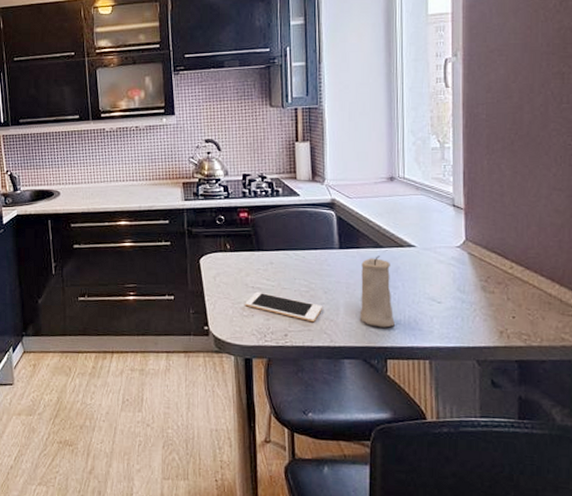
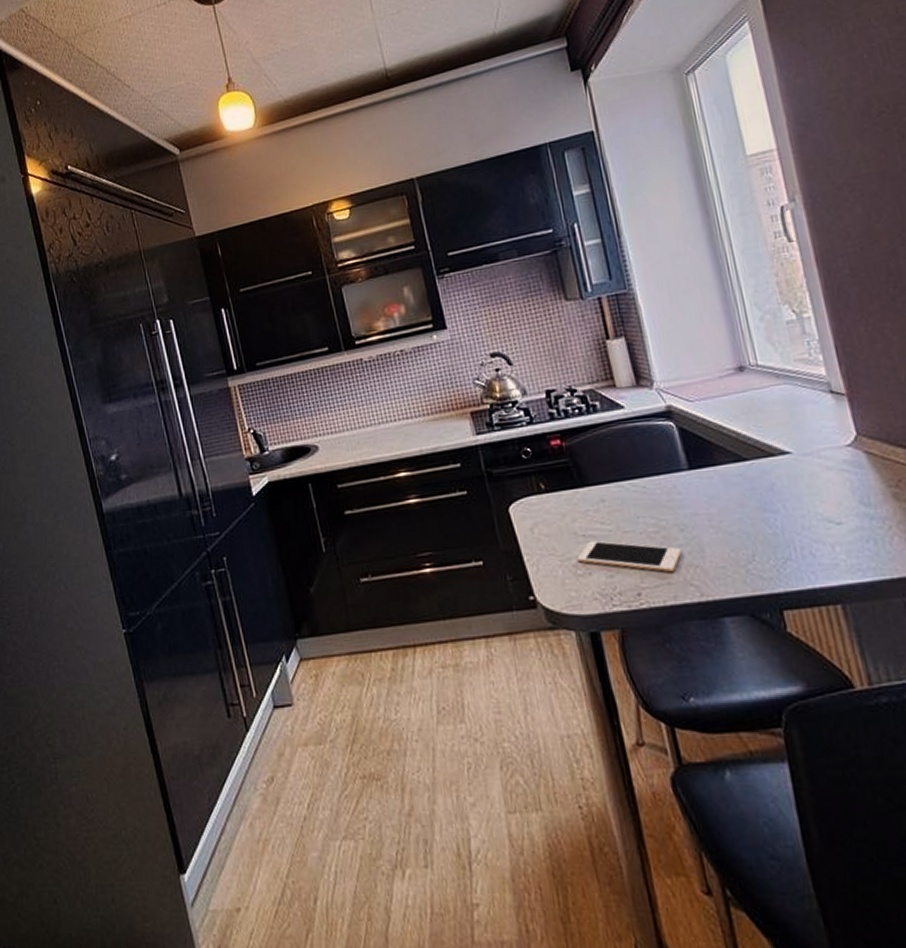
candle: present [361,256,396,328] -> none [722,472,786,568]

